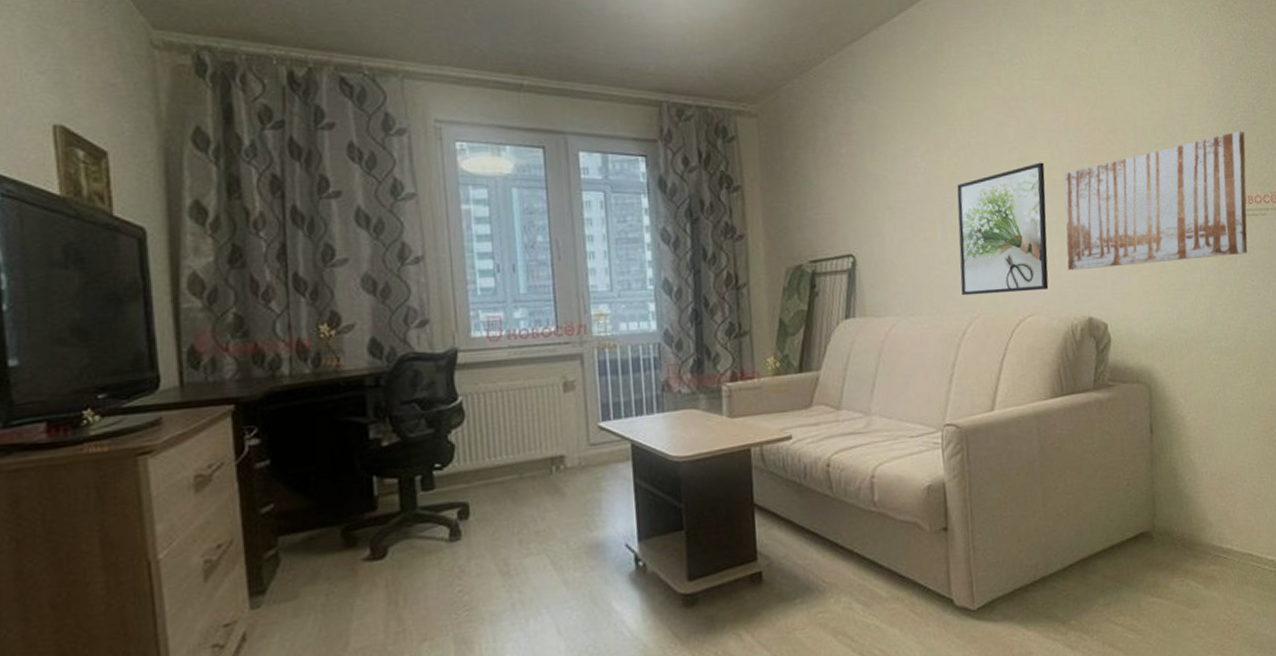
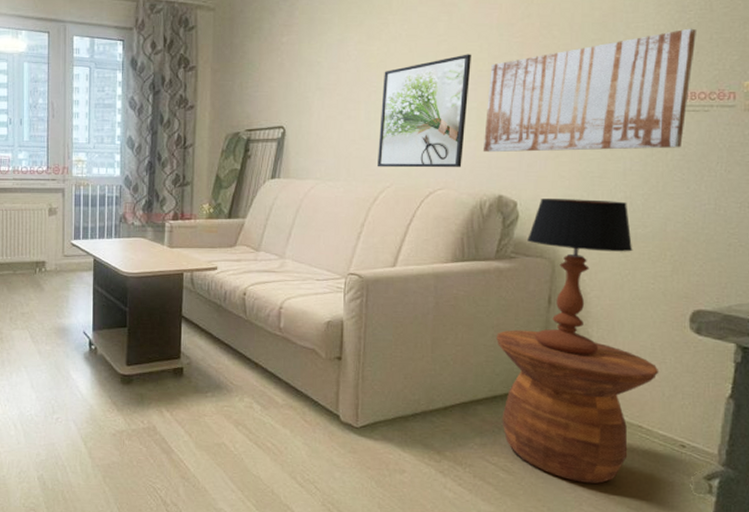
side table: none [1105,465,1260,629] -> present [496,330,659,484]
table lamp: none [1122,314,1220,486] -> present [527,199,633,355]

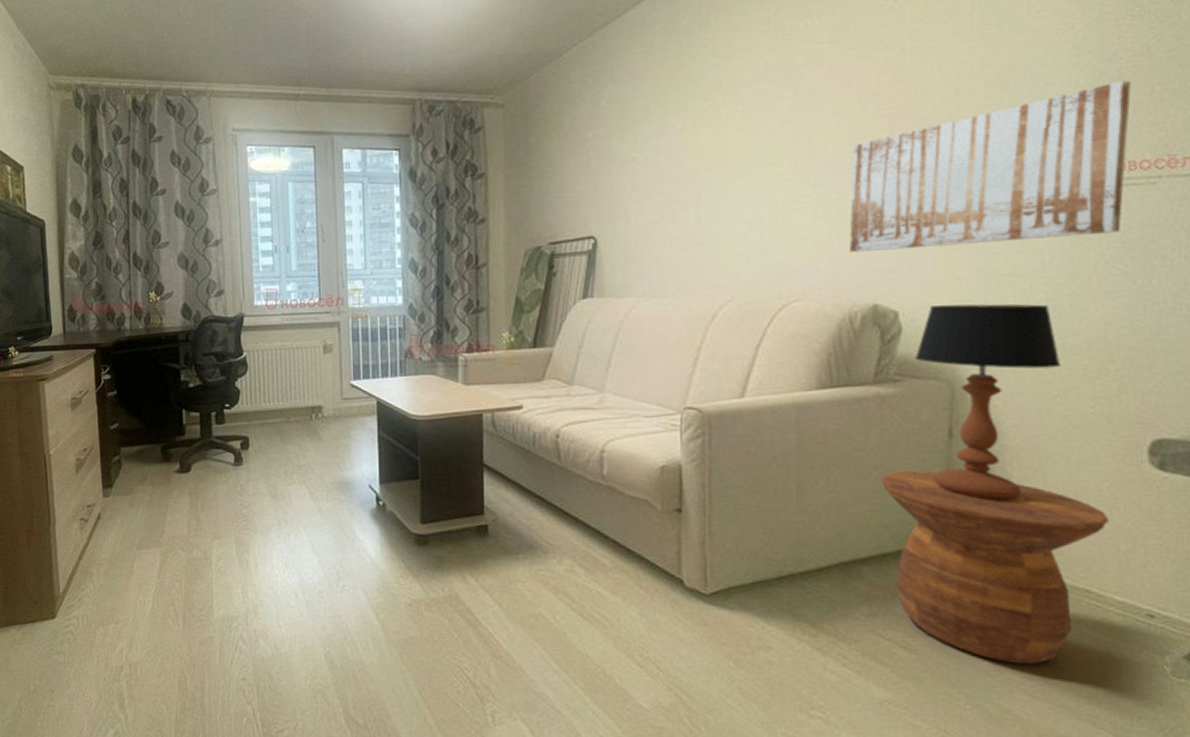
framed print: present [378,54,471,168] -> none [713,134,827,278]

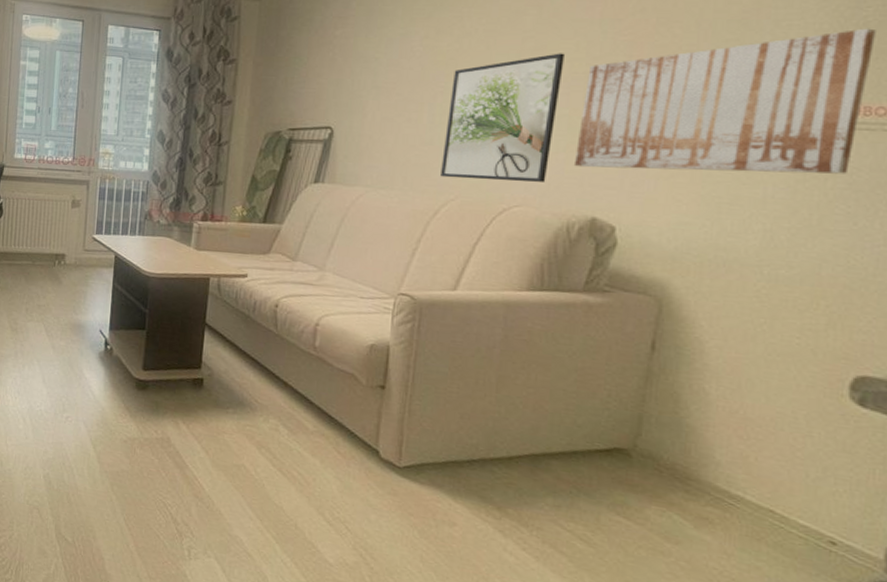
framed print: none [713,134,827,278] -> present [441,53,565,182]
side table: present [881,470,1110,664] -> none [580,376,803,574]
table lamp: present [915,303,1062,500] -> none [627,225,772,417]

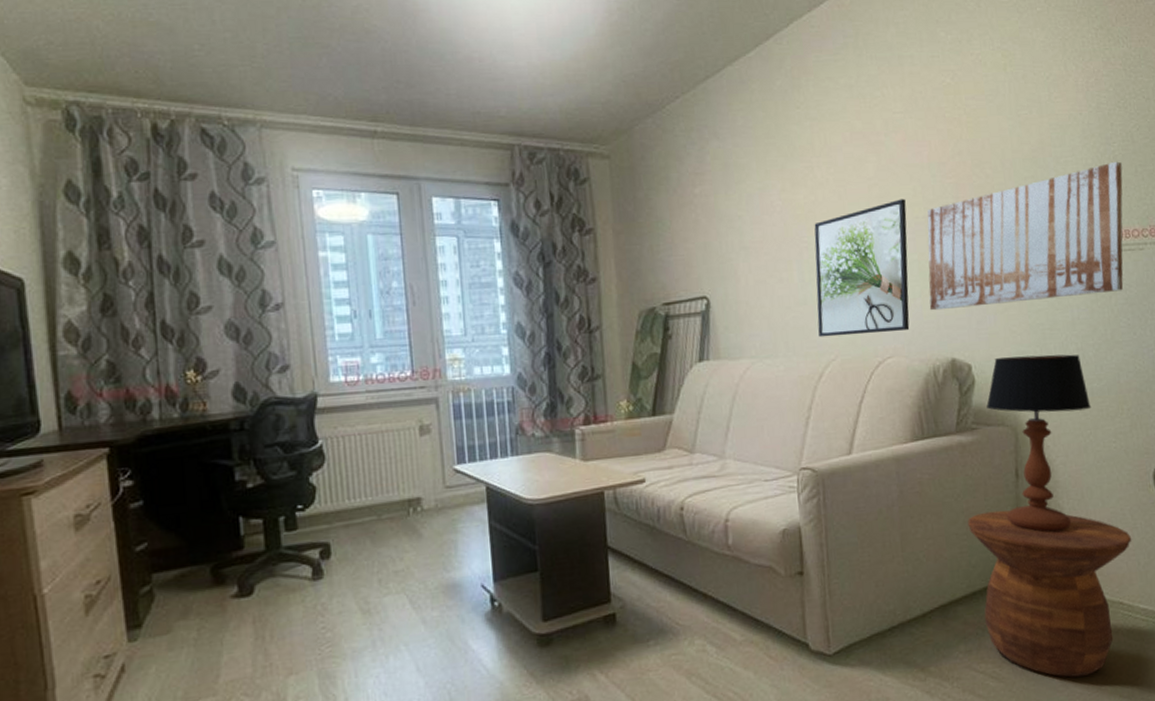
side table: none [580,376,803,574] -> present [968,510,1132,678]
table lamp: none [627,225,772,417] -> present [986,354,1092,532]

